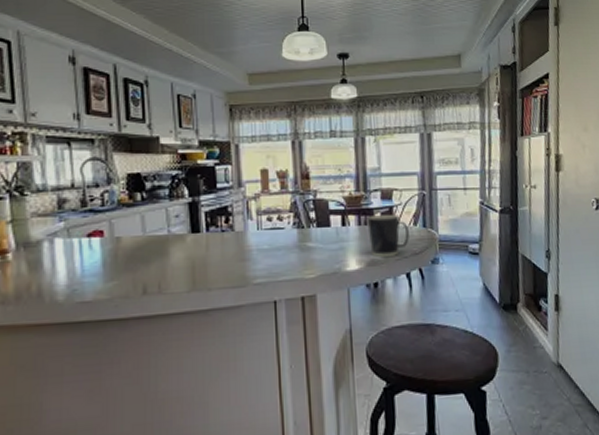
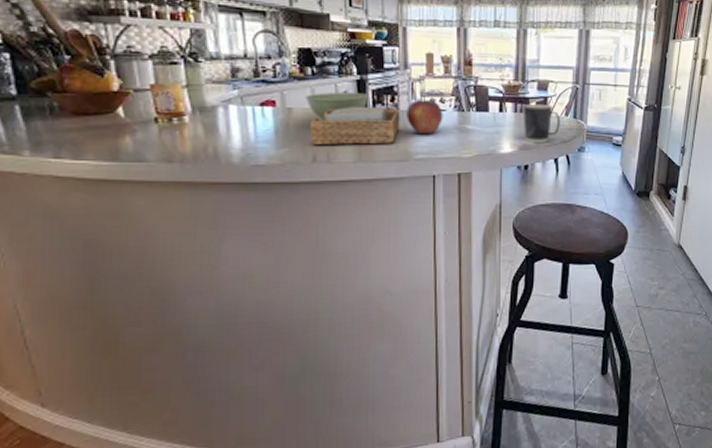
bowl: none [134,215,202,249] -> present [305,92,369,121]
napkin holder: none [139,229,236,276] -> present [309,106,400,146]
fruit: none [242,217,282,257] -> present [406,98,443,135]

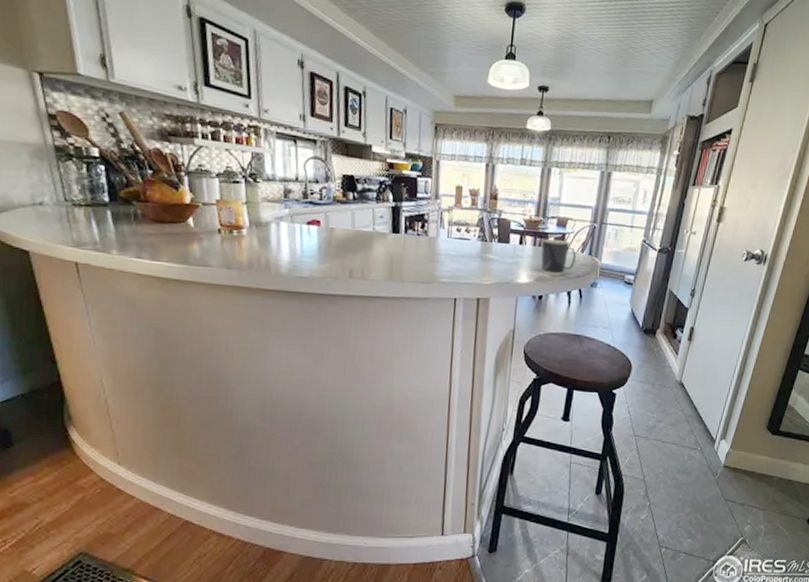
bowl: present [305,92,369,121] -> none [346,216,402,242]
napkin holder: present [309,106,400,146] -> none [347,230,429,267]
fruit: present [406,98,443,135] -> none [434,227,468,260]

